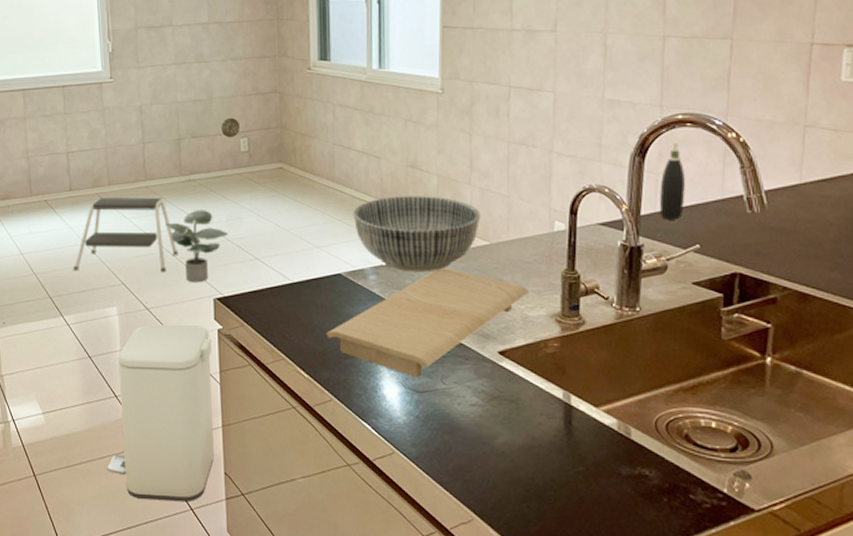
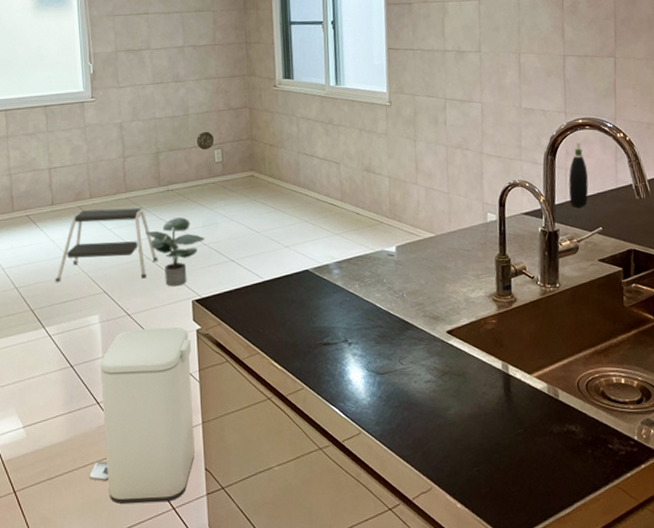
cutting board: present [326,268,529,378] -> none [297,259,469,361]
bowl: present [353,196,481,272] -> none [317,195,427,265]

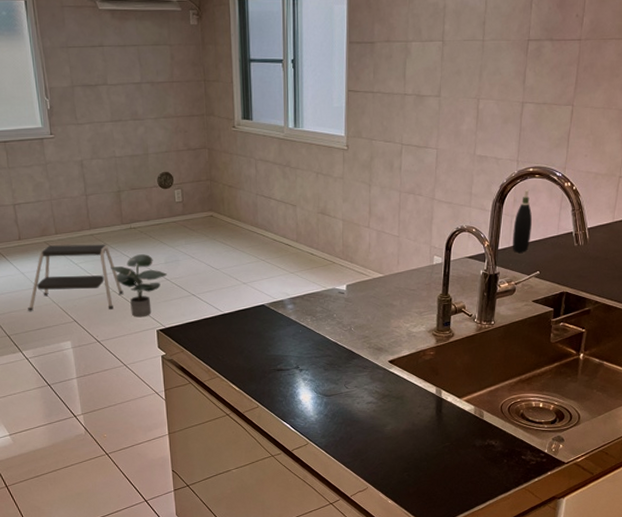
pedal bin: present [89,327,195,504] -> none [71,353,163,497]

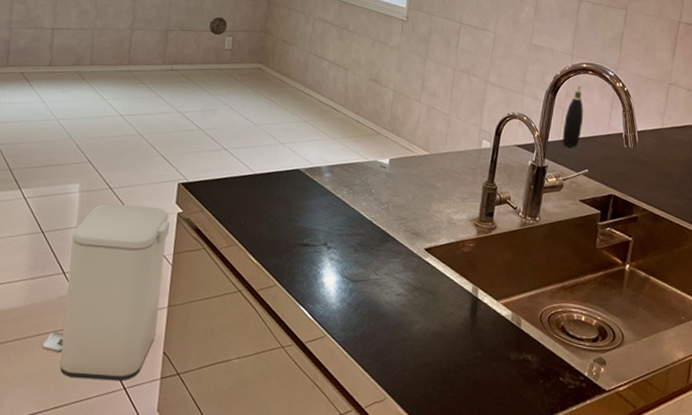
step stool: present [28,244,124,312] -> none [40,76,151,154]
pedal bin: none [71,353,163,497] -> present [42,203,170,381]
potted plant: present [111,254,167,318] -> none [142,98,201,167]

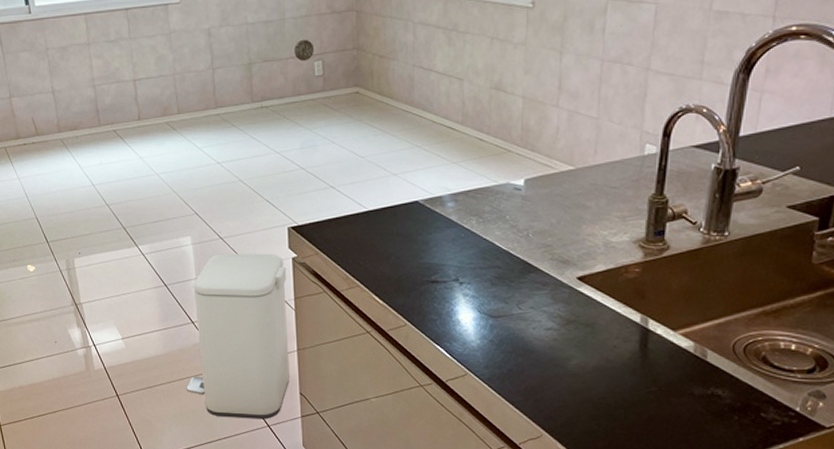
soap dispenser: present [562,84,583,148] -> none [759,55,792,141]

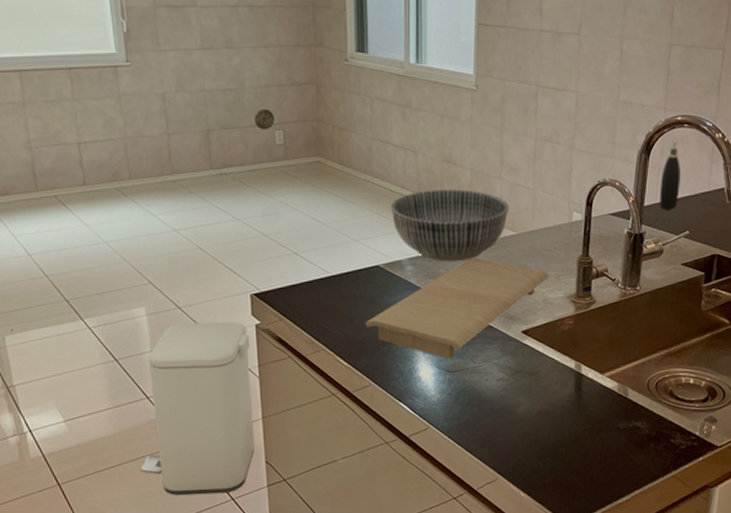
cutting board: none [402,194,613,303] -> present [365,257,549,359]
bowl: none [432,119,567,199] -> present [390,189,509,262]
soap dispenser: none [759,55,792,141] -> present [659,140,680,210]

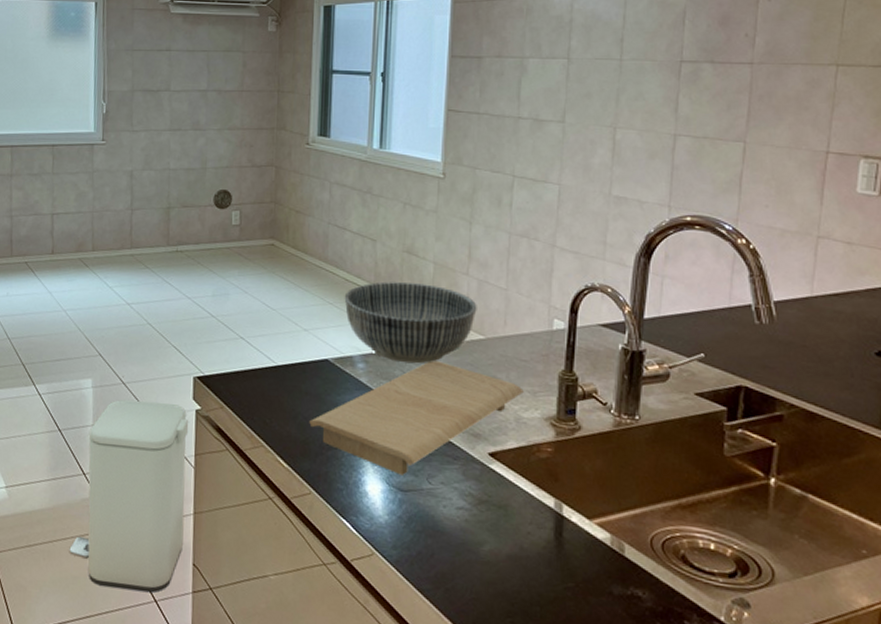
soap dispenser: present [659,140,680,210] -> none [663,244,691,326]

